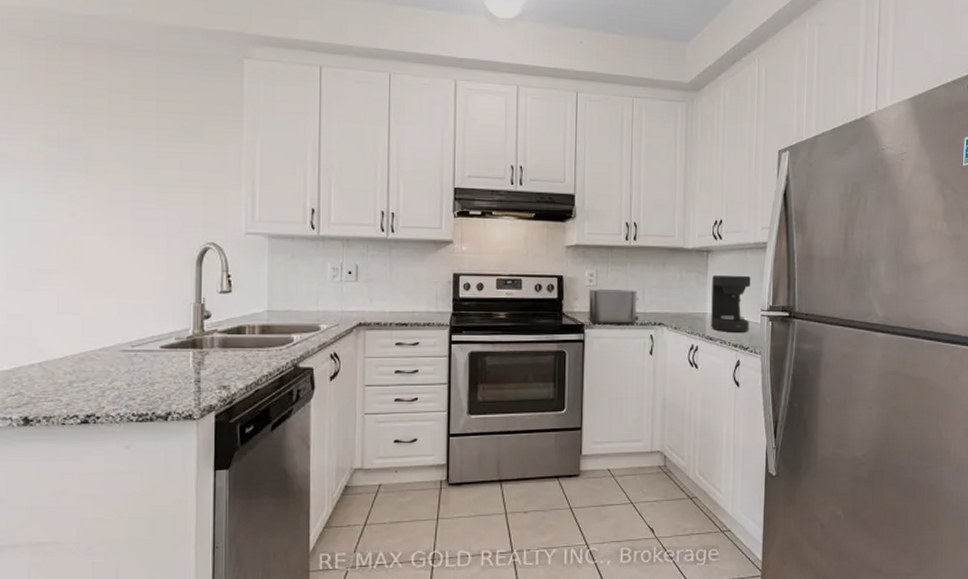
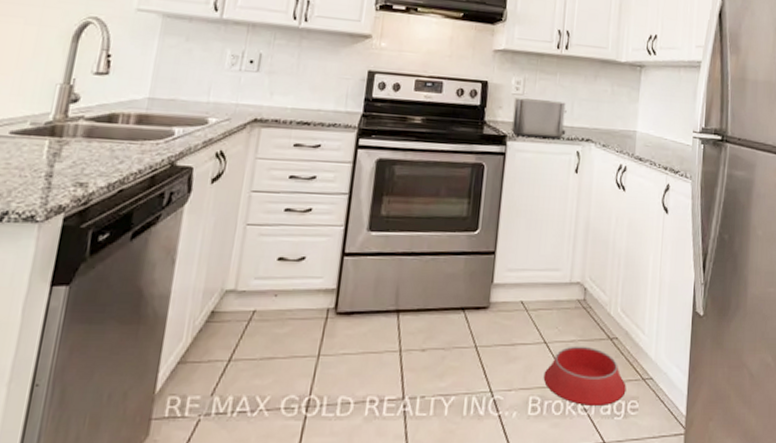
pet bowl: none [632,505,707,554] -> present [543,346,626,405]
coffee maker: present [711,275,751,332] -> none [641,92,684,155]

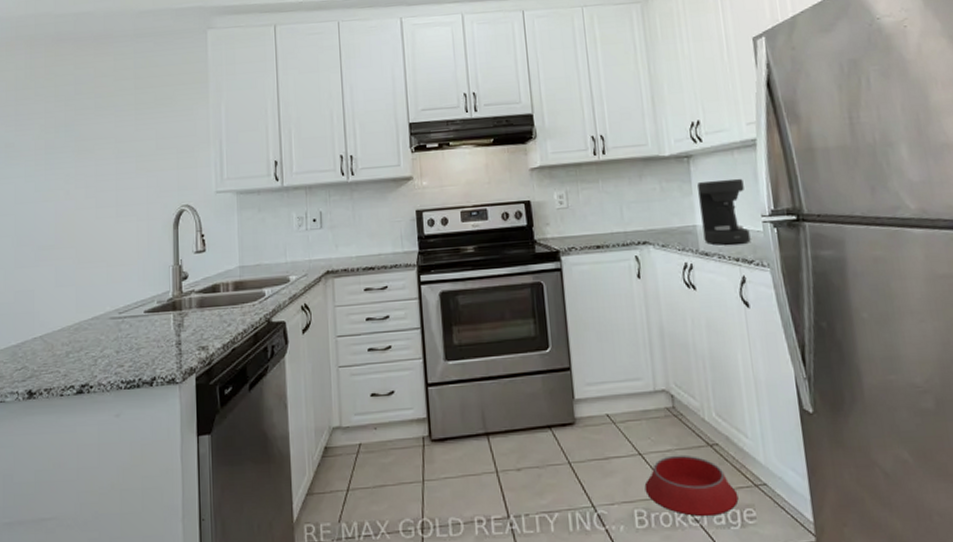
toaster: present [511,98,567,140] -> none [559,208,620,250]
coffee maker: none [641,92,684,155] -> present [697,178,751,245]

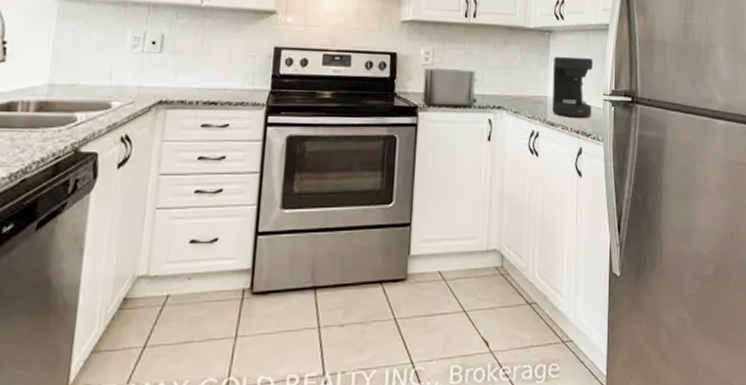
toaster: none [559,208,620,250] -> present [422,68,477,108]
pet bowl: present [644,454,739,516] -> none [464,312,547,371]

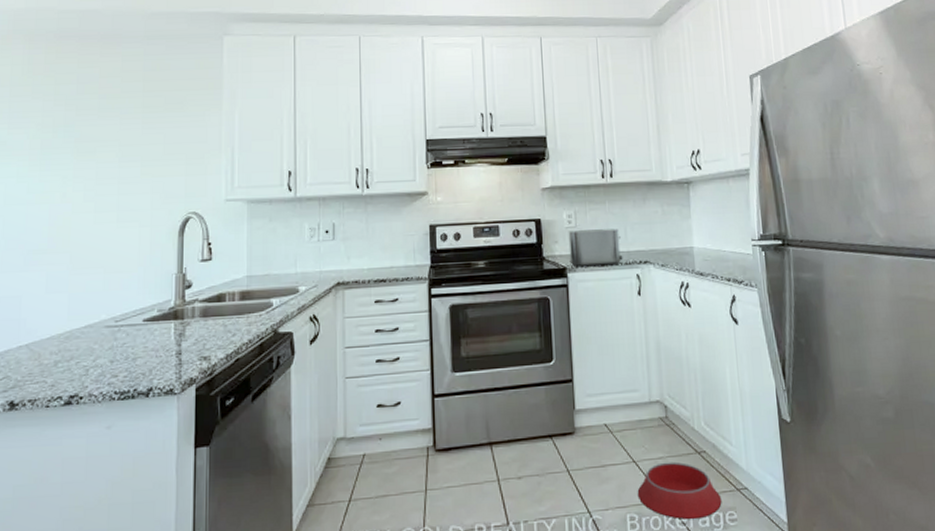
pet bowl: none [464,312,547,371] -> present [637,461,722,519]
coffee maker: present [552,56,593,118] -> none [696,204,741,266]

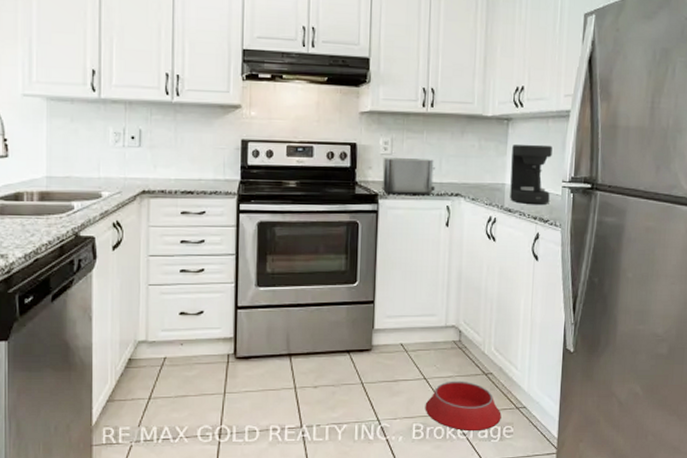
coffee maker: none [696,204,741,266] -> present [510,144,552,204]

